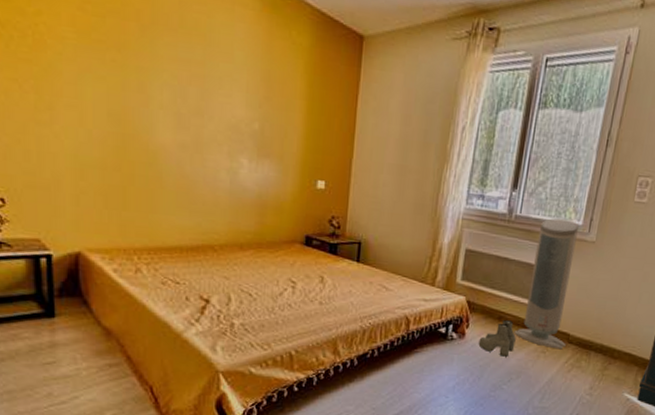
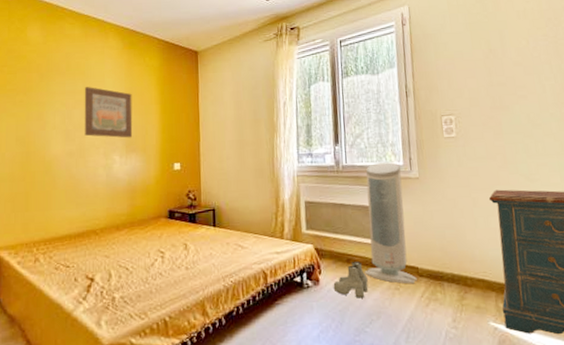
wall art: none [203,57,270,139] -> present [84,87,133,138]

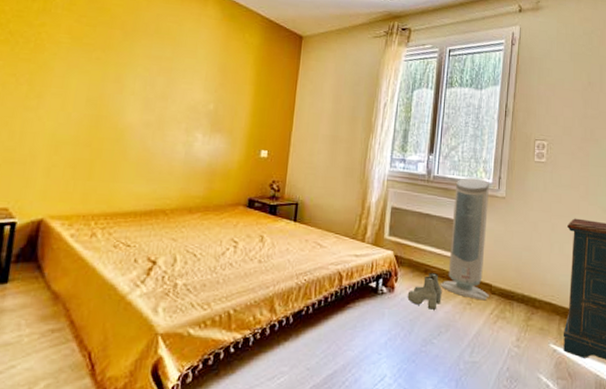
wall art: present [84,87,133,138] -> none [166,54,225,117]

